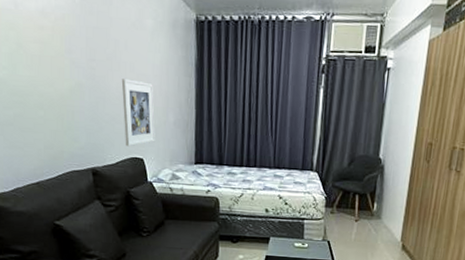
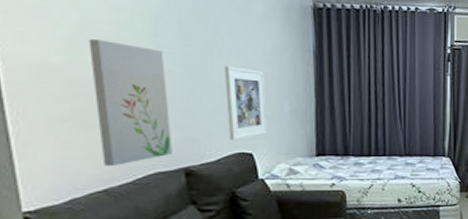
wall art: none [23,56,83,164] -> present [88,39,172,167]

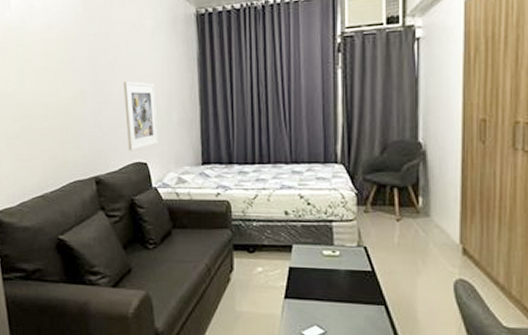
wall art: present [88,39,172,167] -> none [30,69,86,176]

